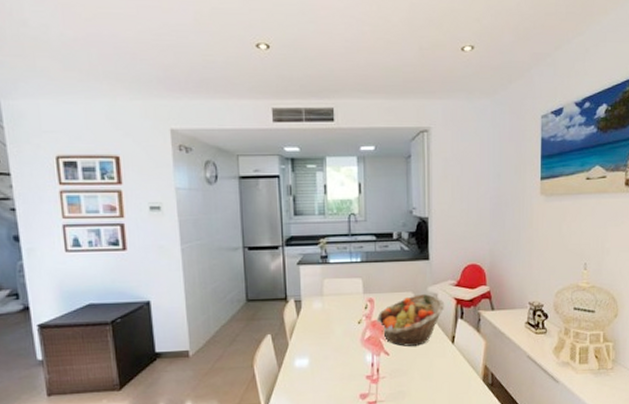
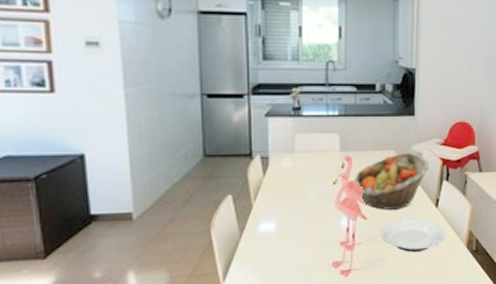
plate: none [402,353,462,385] -> present [381,217,445,252]

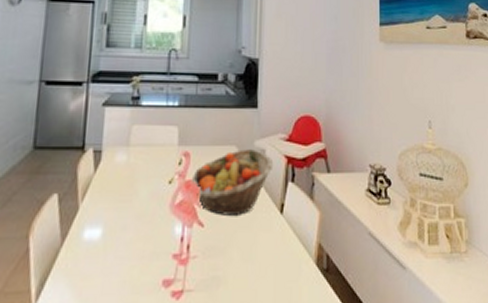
plate: present [381,217,445,252] -> none [219,225,292,269]

